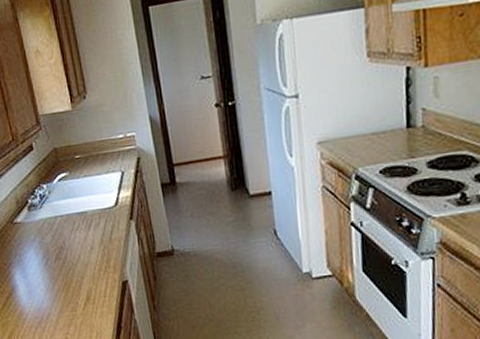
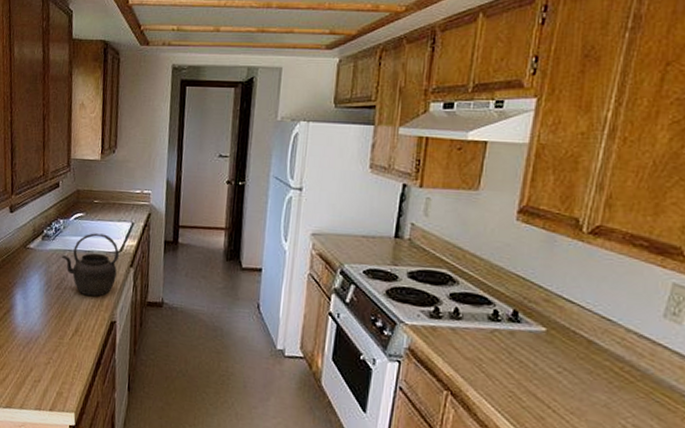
kettle: none [53,190,118,261] -> present [61,233,119,297]

